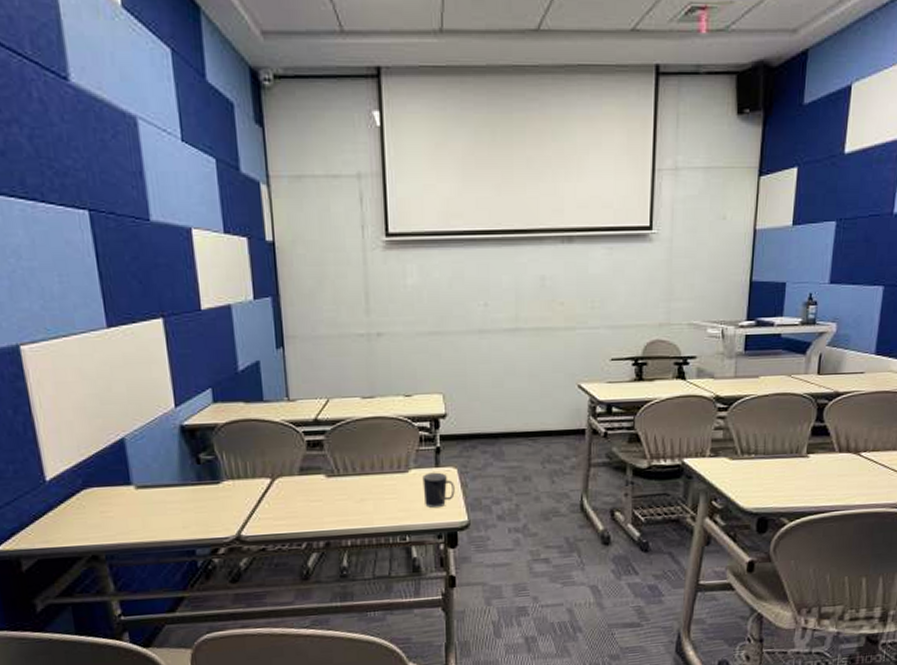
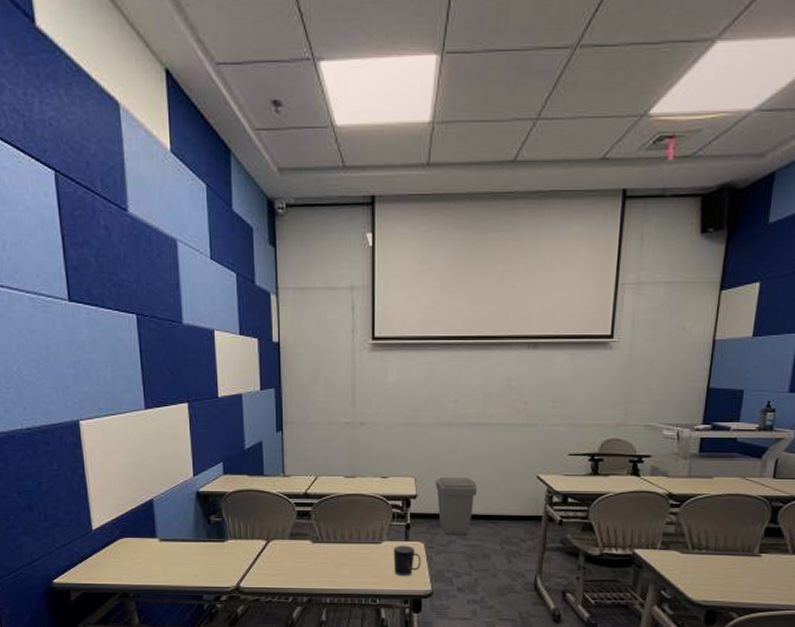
trash can: none [466,391,513,458] -> present [435,477,477,536]

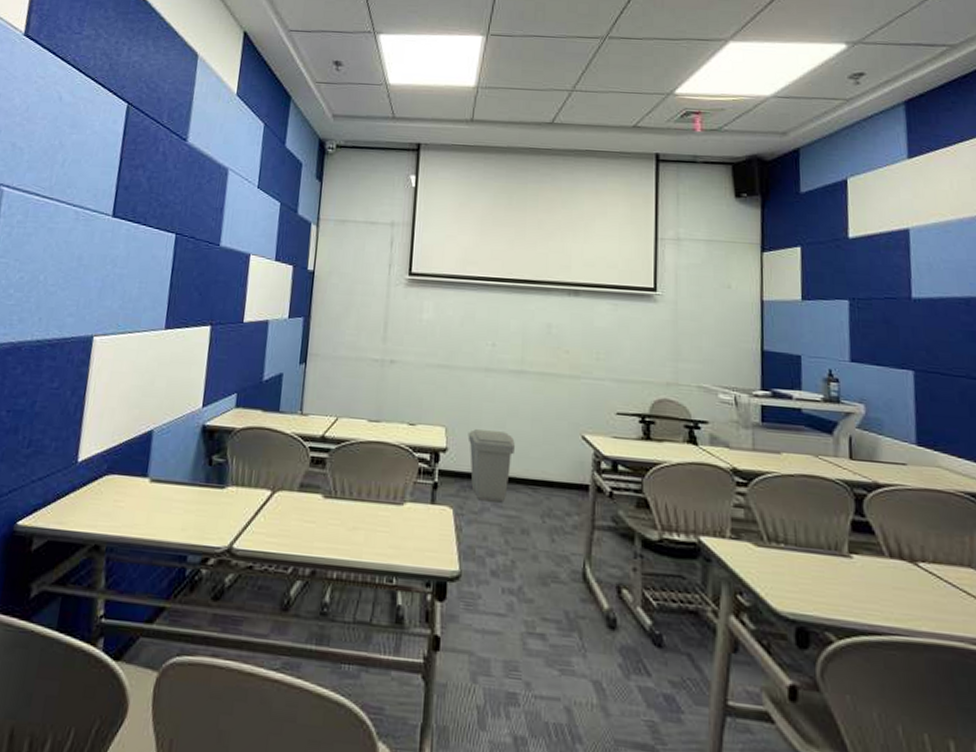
mug: present [393,545,421,577] -> none [416,508,449,551]

